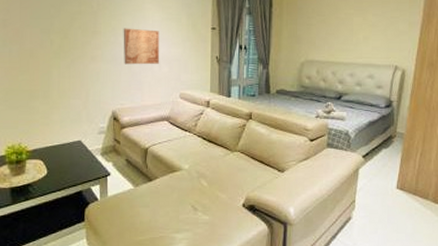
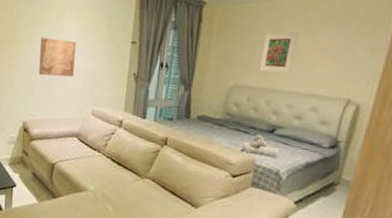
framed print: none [324,13,352,47] -> present [259,32,298,73]

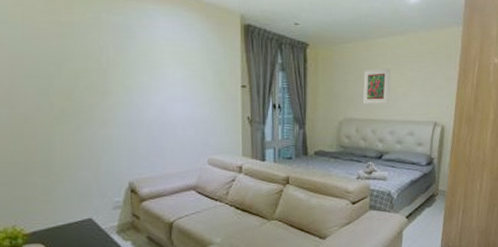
wall art: present [38,37,76,77] -> none [139,87,184,129]

